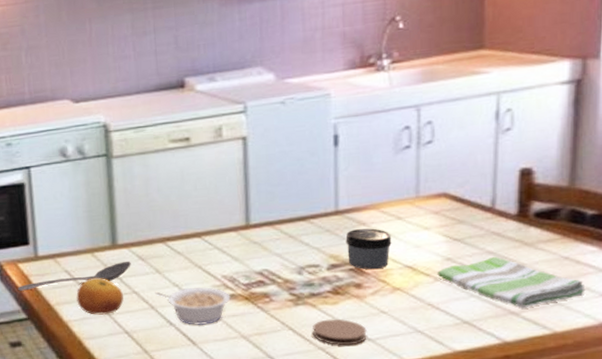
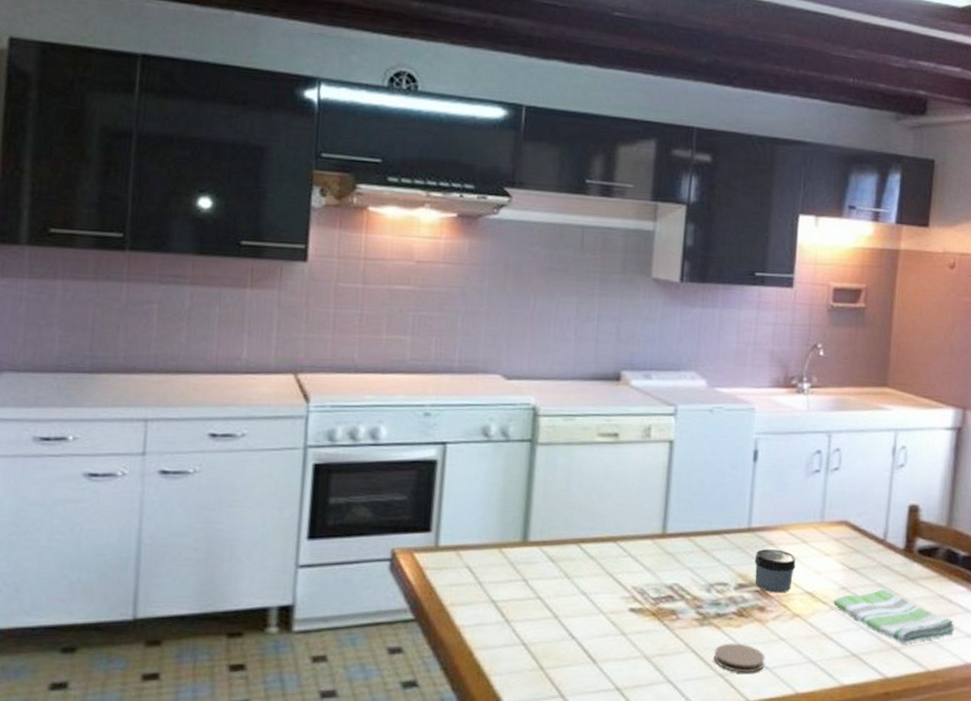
stirrer: present [17,262,131,291] -> none [408,562,540,586]
fruit: present [76,278,124,315] -> none [474,578,526,621]
legume: present [155,287,231,326] -> none [561,597,638,642]

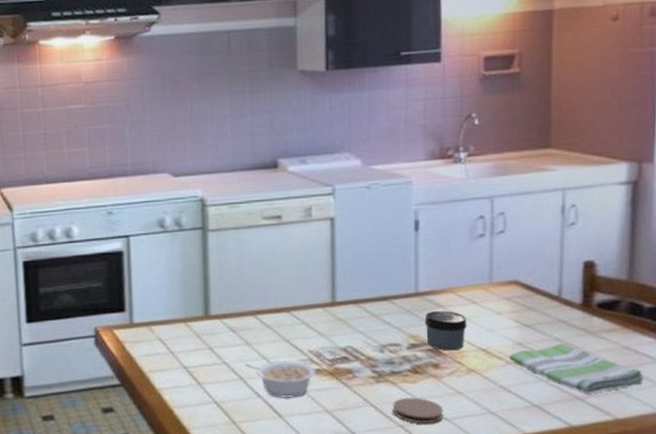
legume: none [561,597,638,642] -> present [244,360,316,399]

